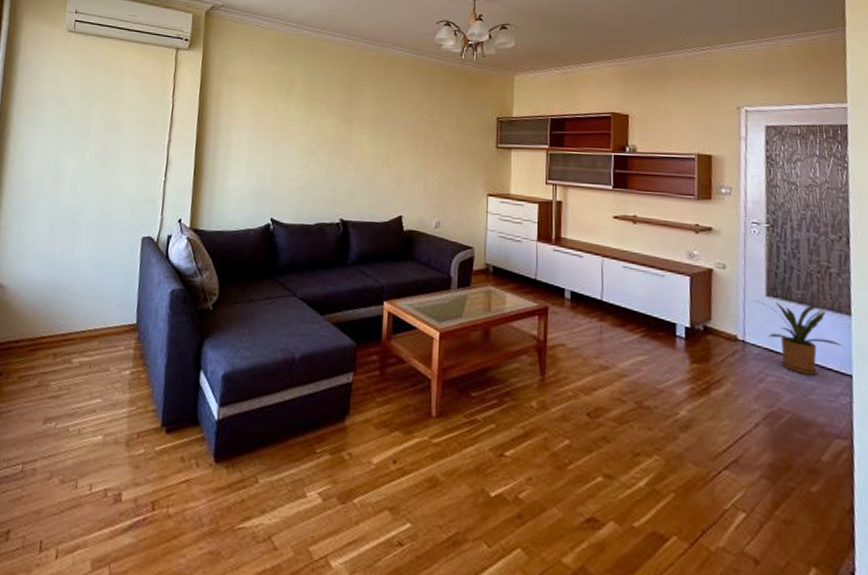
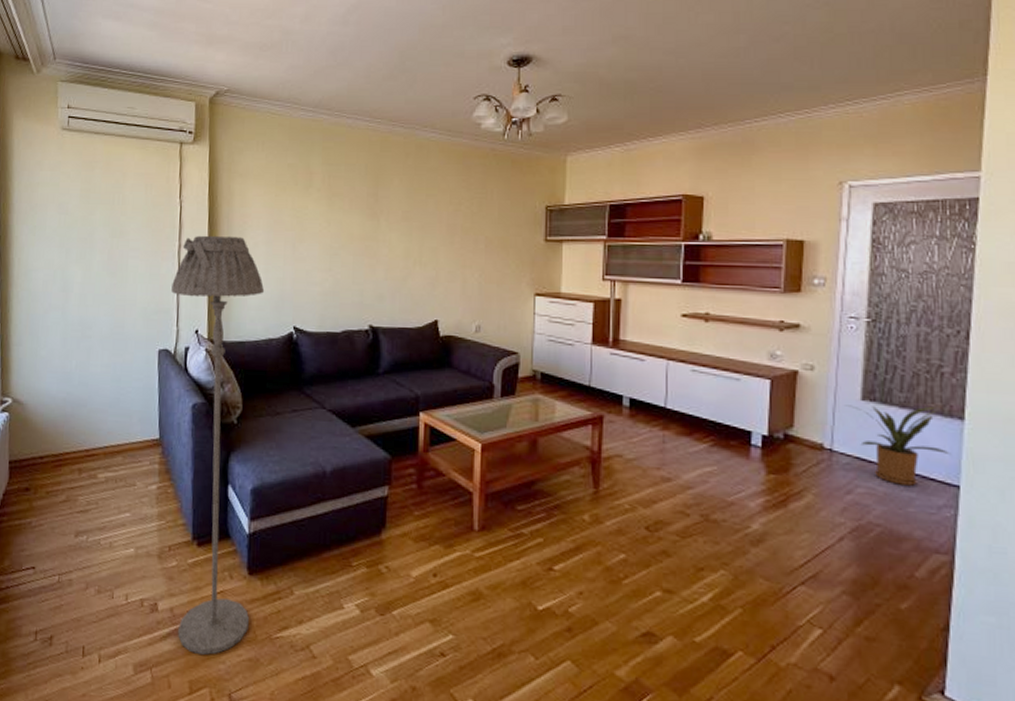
floor lamp: none [140,131,246,548] -> present [171,235,265,655]

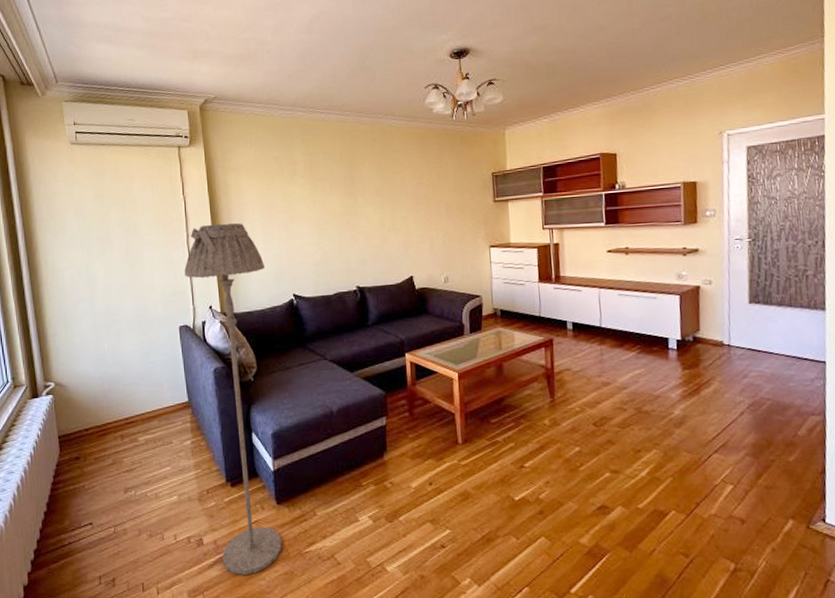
house plant: present [845,405,951,486] -> none [737,303,818,366]

